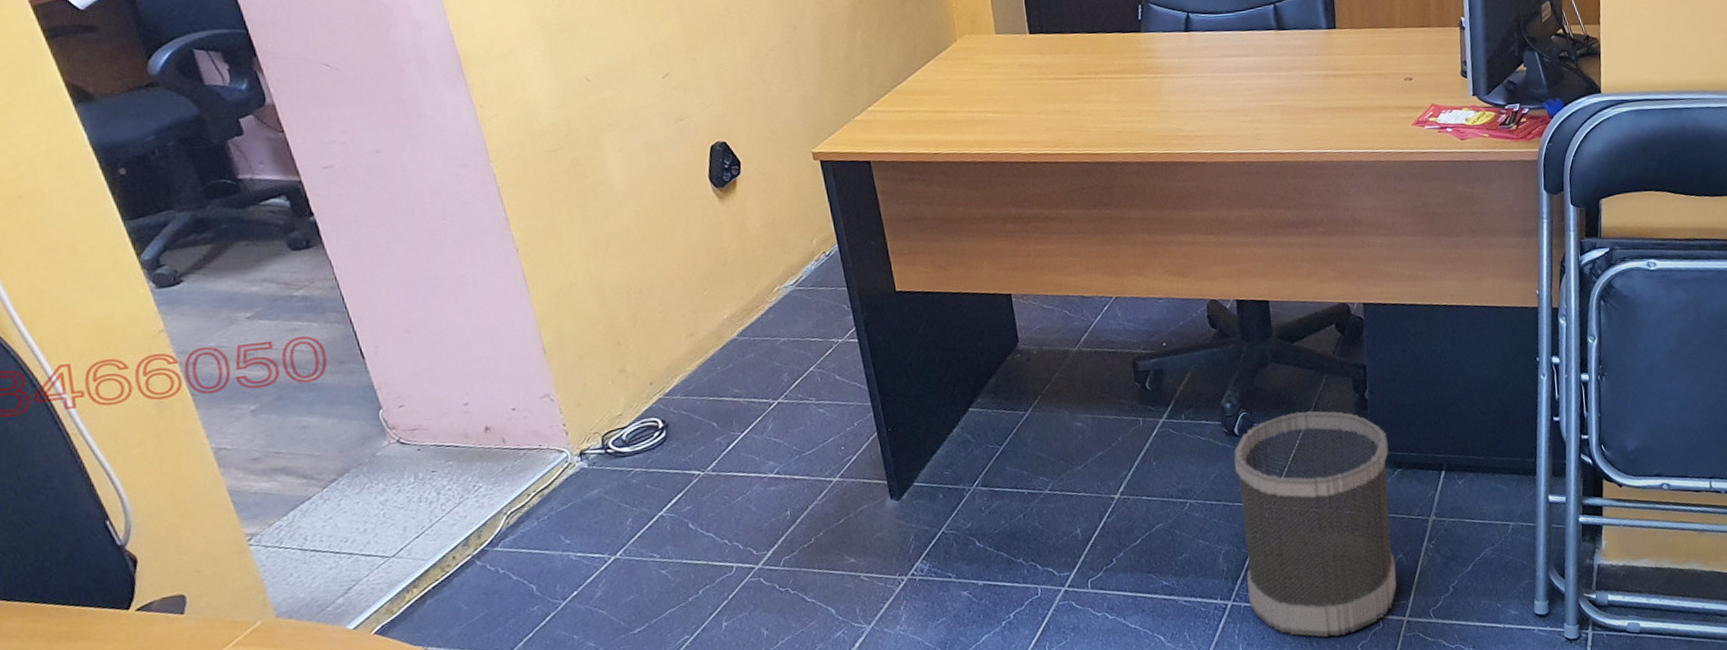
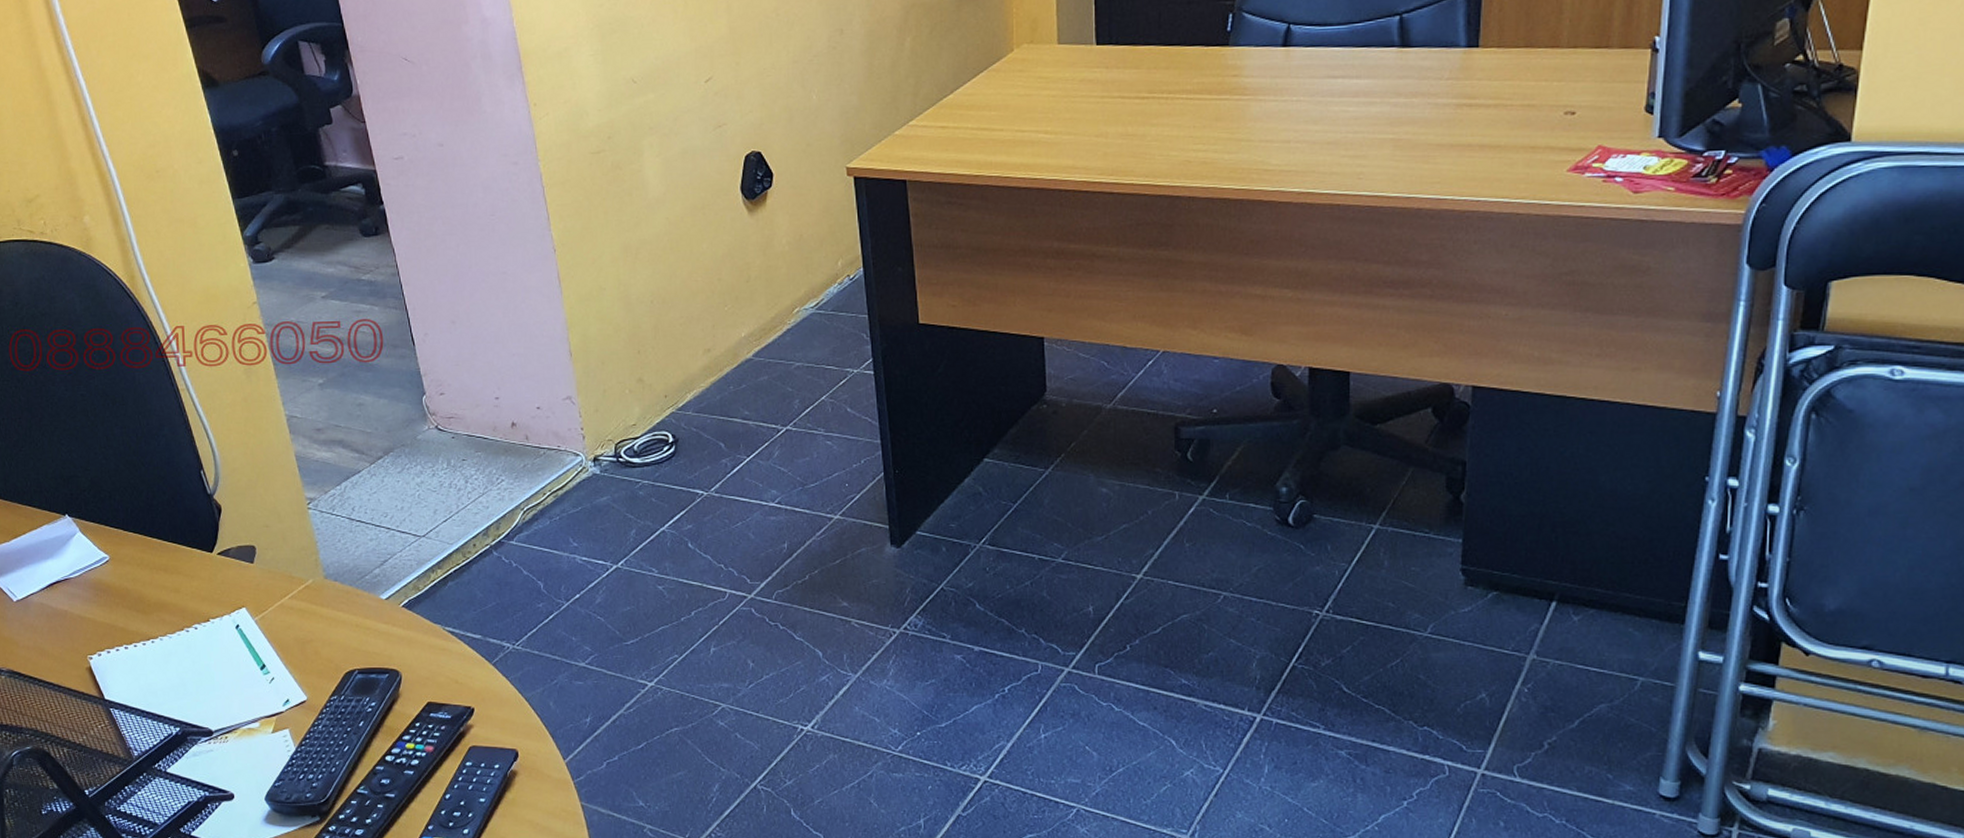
wastebasket: present [1234,411,1397,637] -> none [1282,507,1483,776]

